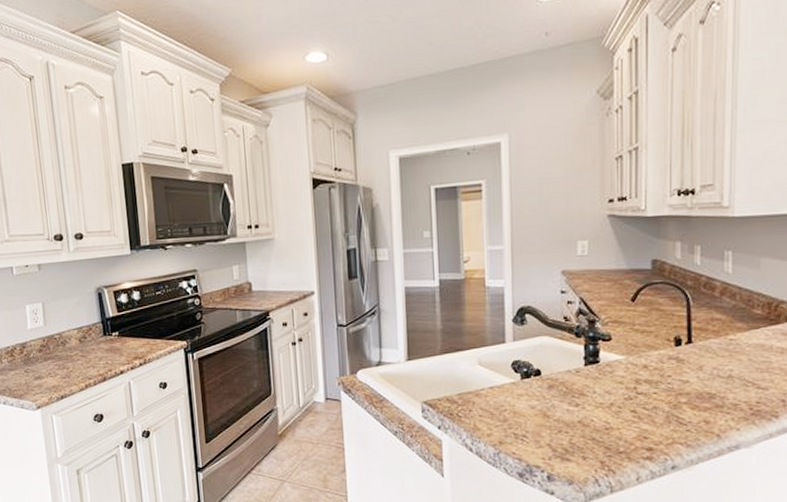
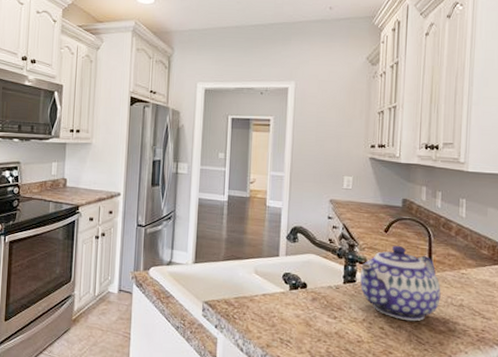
teapot: none [603,315,704,401] -> present [360,245,441,322]

